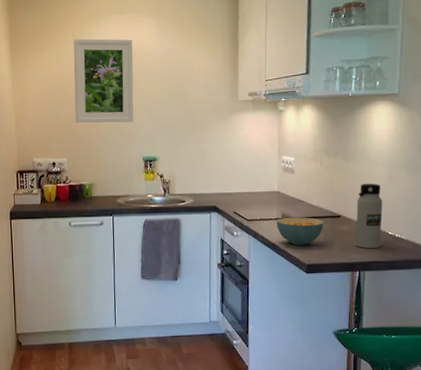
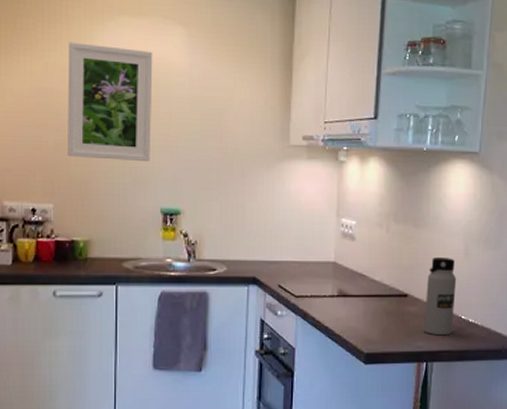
cereal bowl: present [277,217,324,246] -> none [331,295,388,330]

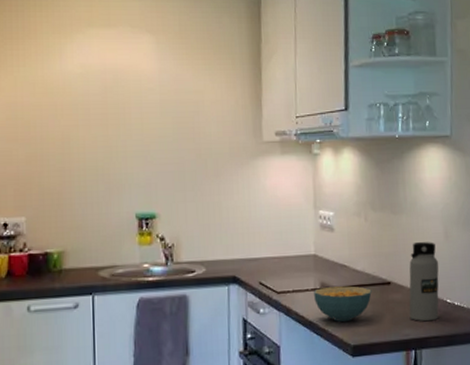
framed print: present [67,42,153,162] -> none [37,56,124,169]
cereal bowl: none [331,295,388,330] -> present [314,286,372,322]

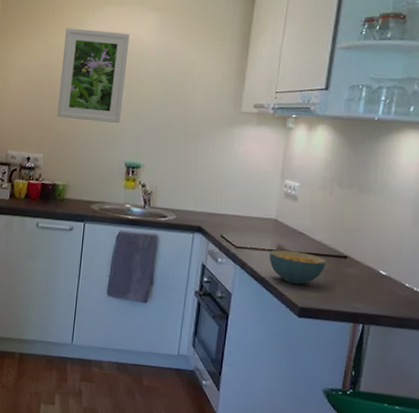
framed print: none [37,56,124,169] -> present [57,28,130,124]
water bottle: present [409,241,439,322] -> none [362,223,403,301]

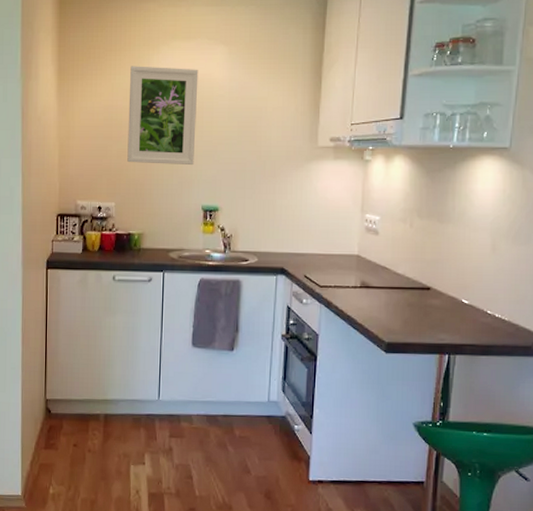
cereal bowl: present [269,250,327,285] -> none [354,286,410,320]

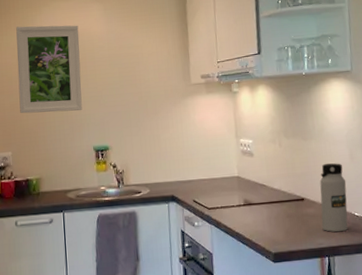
water bottle: none [446,251,483,330] -> present [319,163,348,232]

